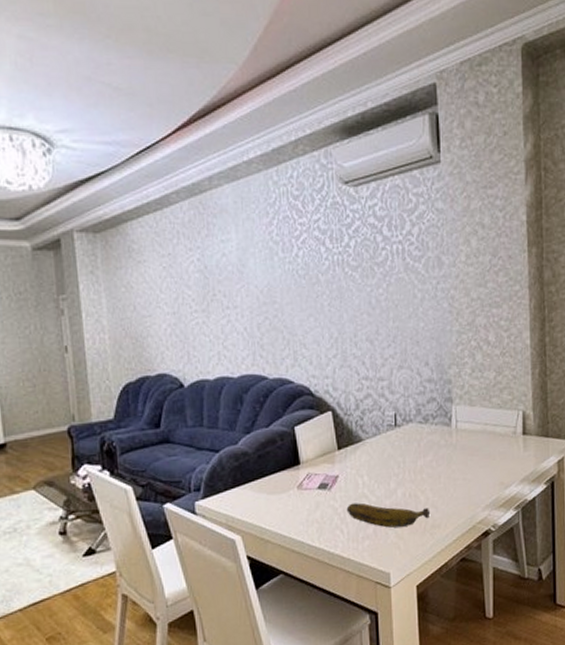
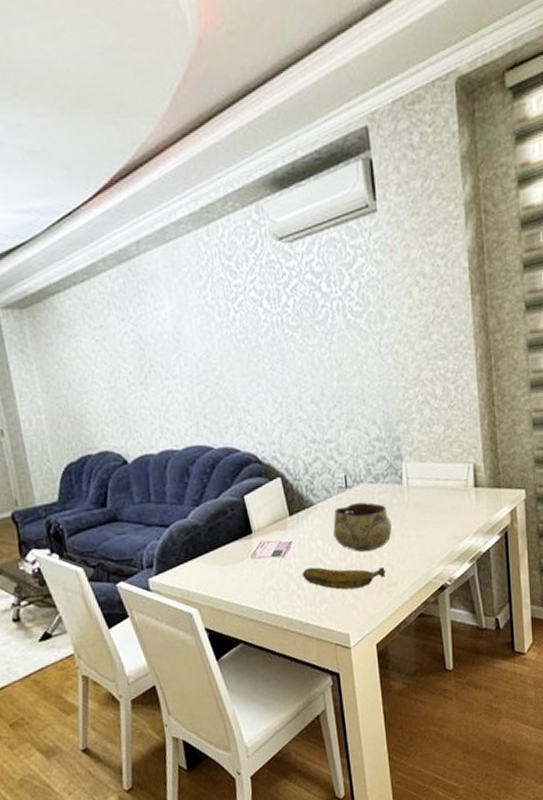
decorative bowl: none [380,441,438,492] -> present [333,502,392,552]

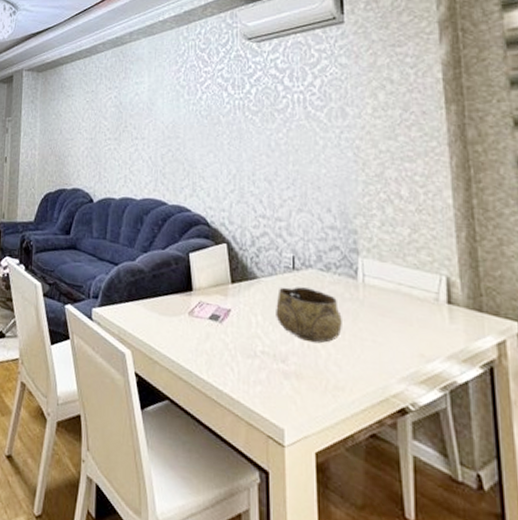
banana: present [302,567,386,590] -> none [238,341,333,381]

